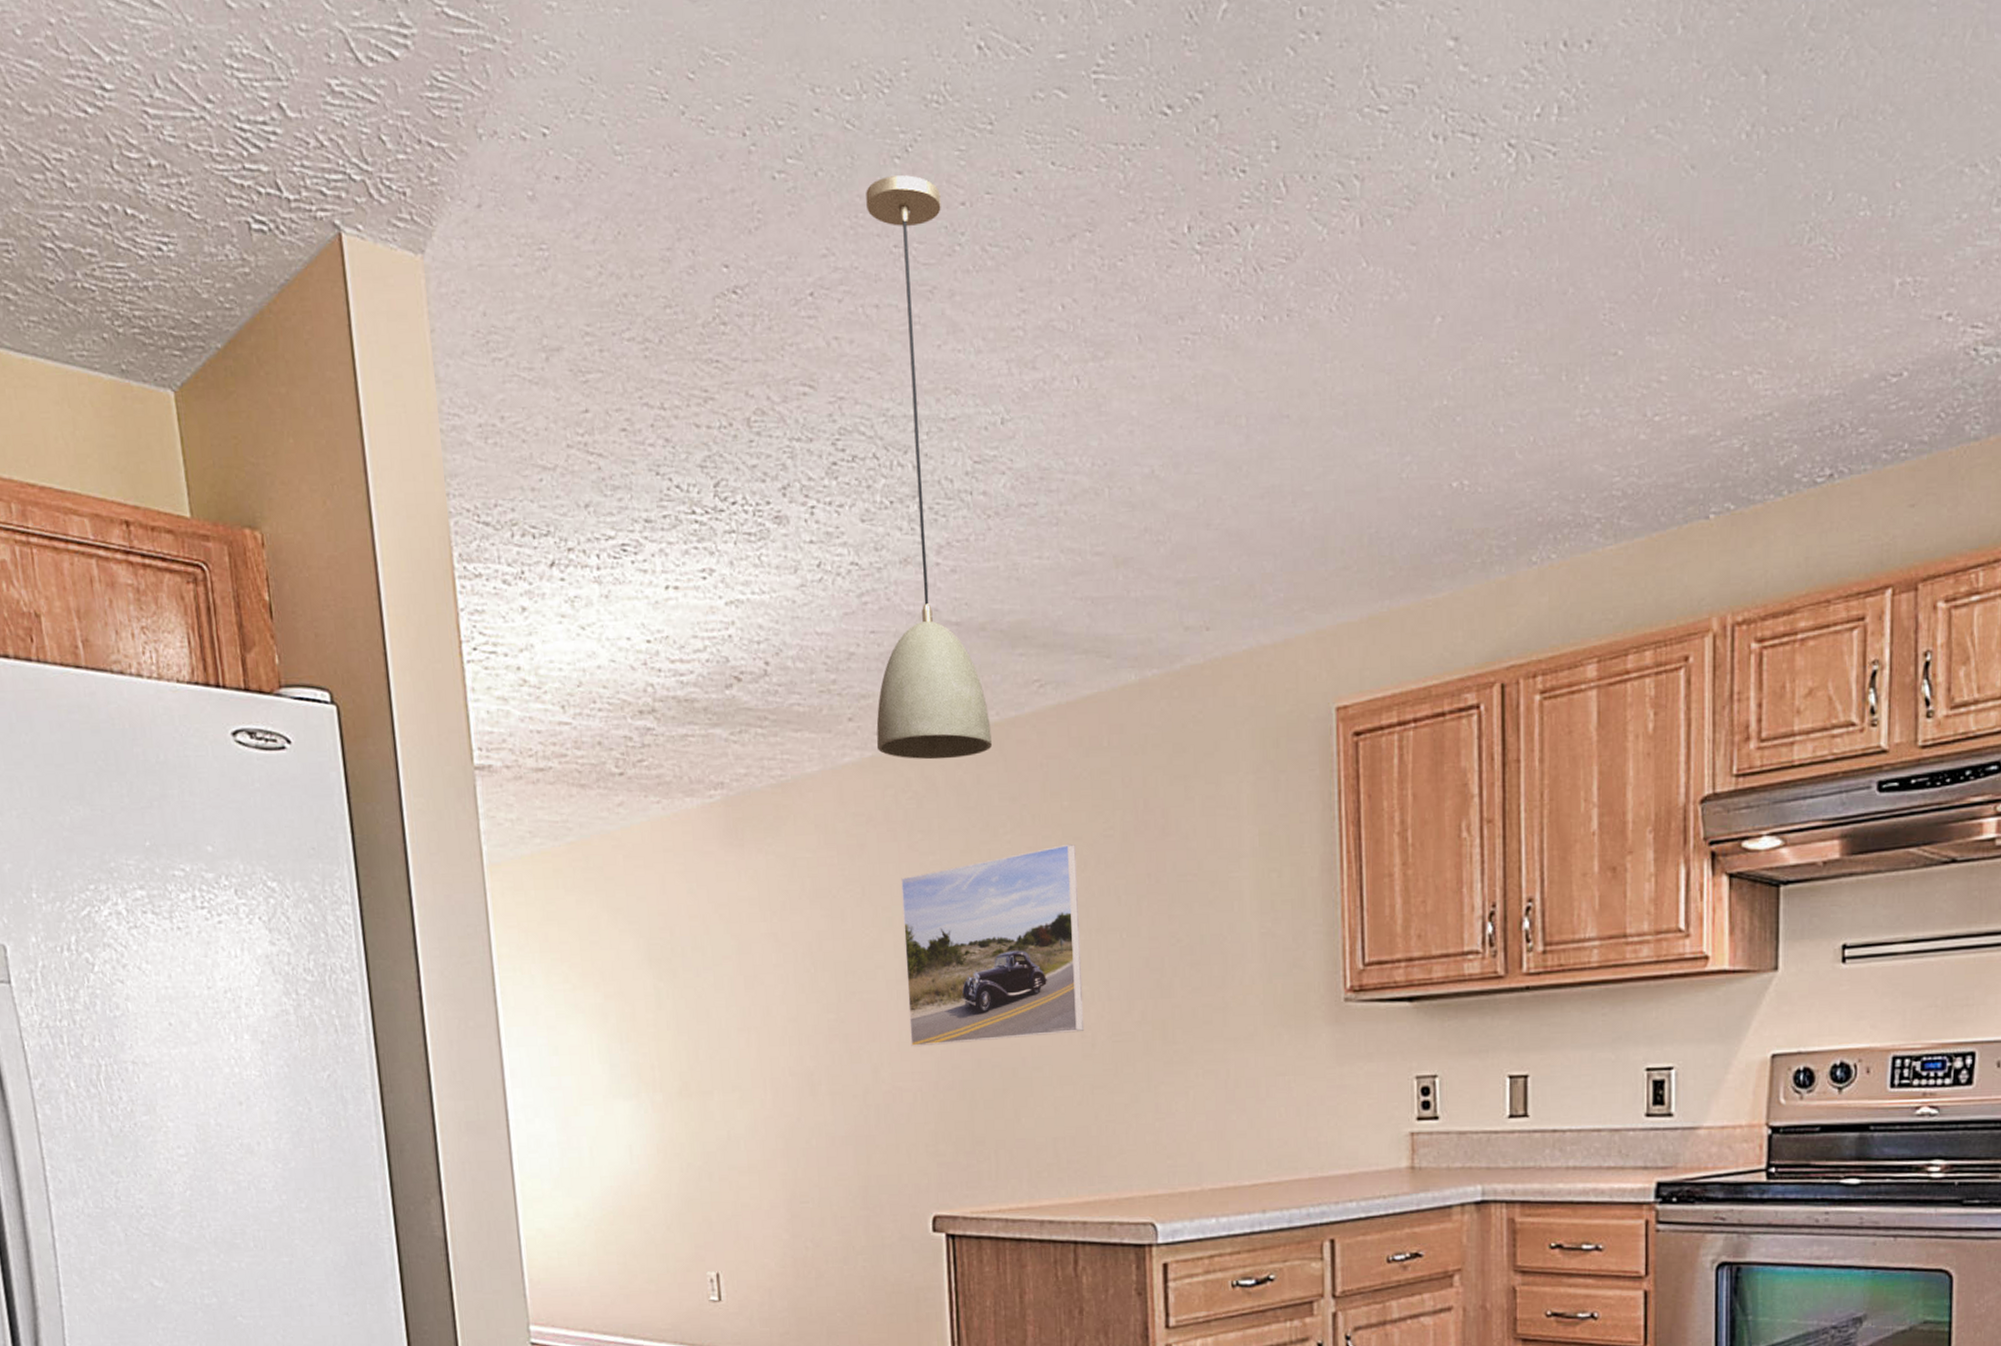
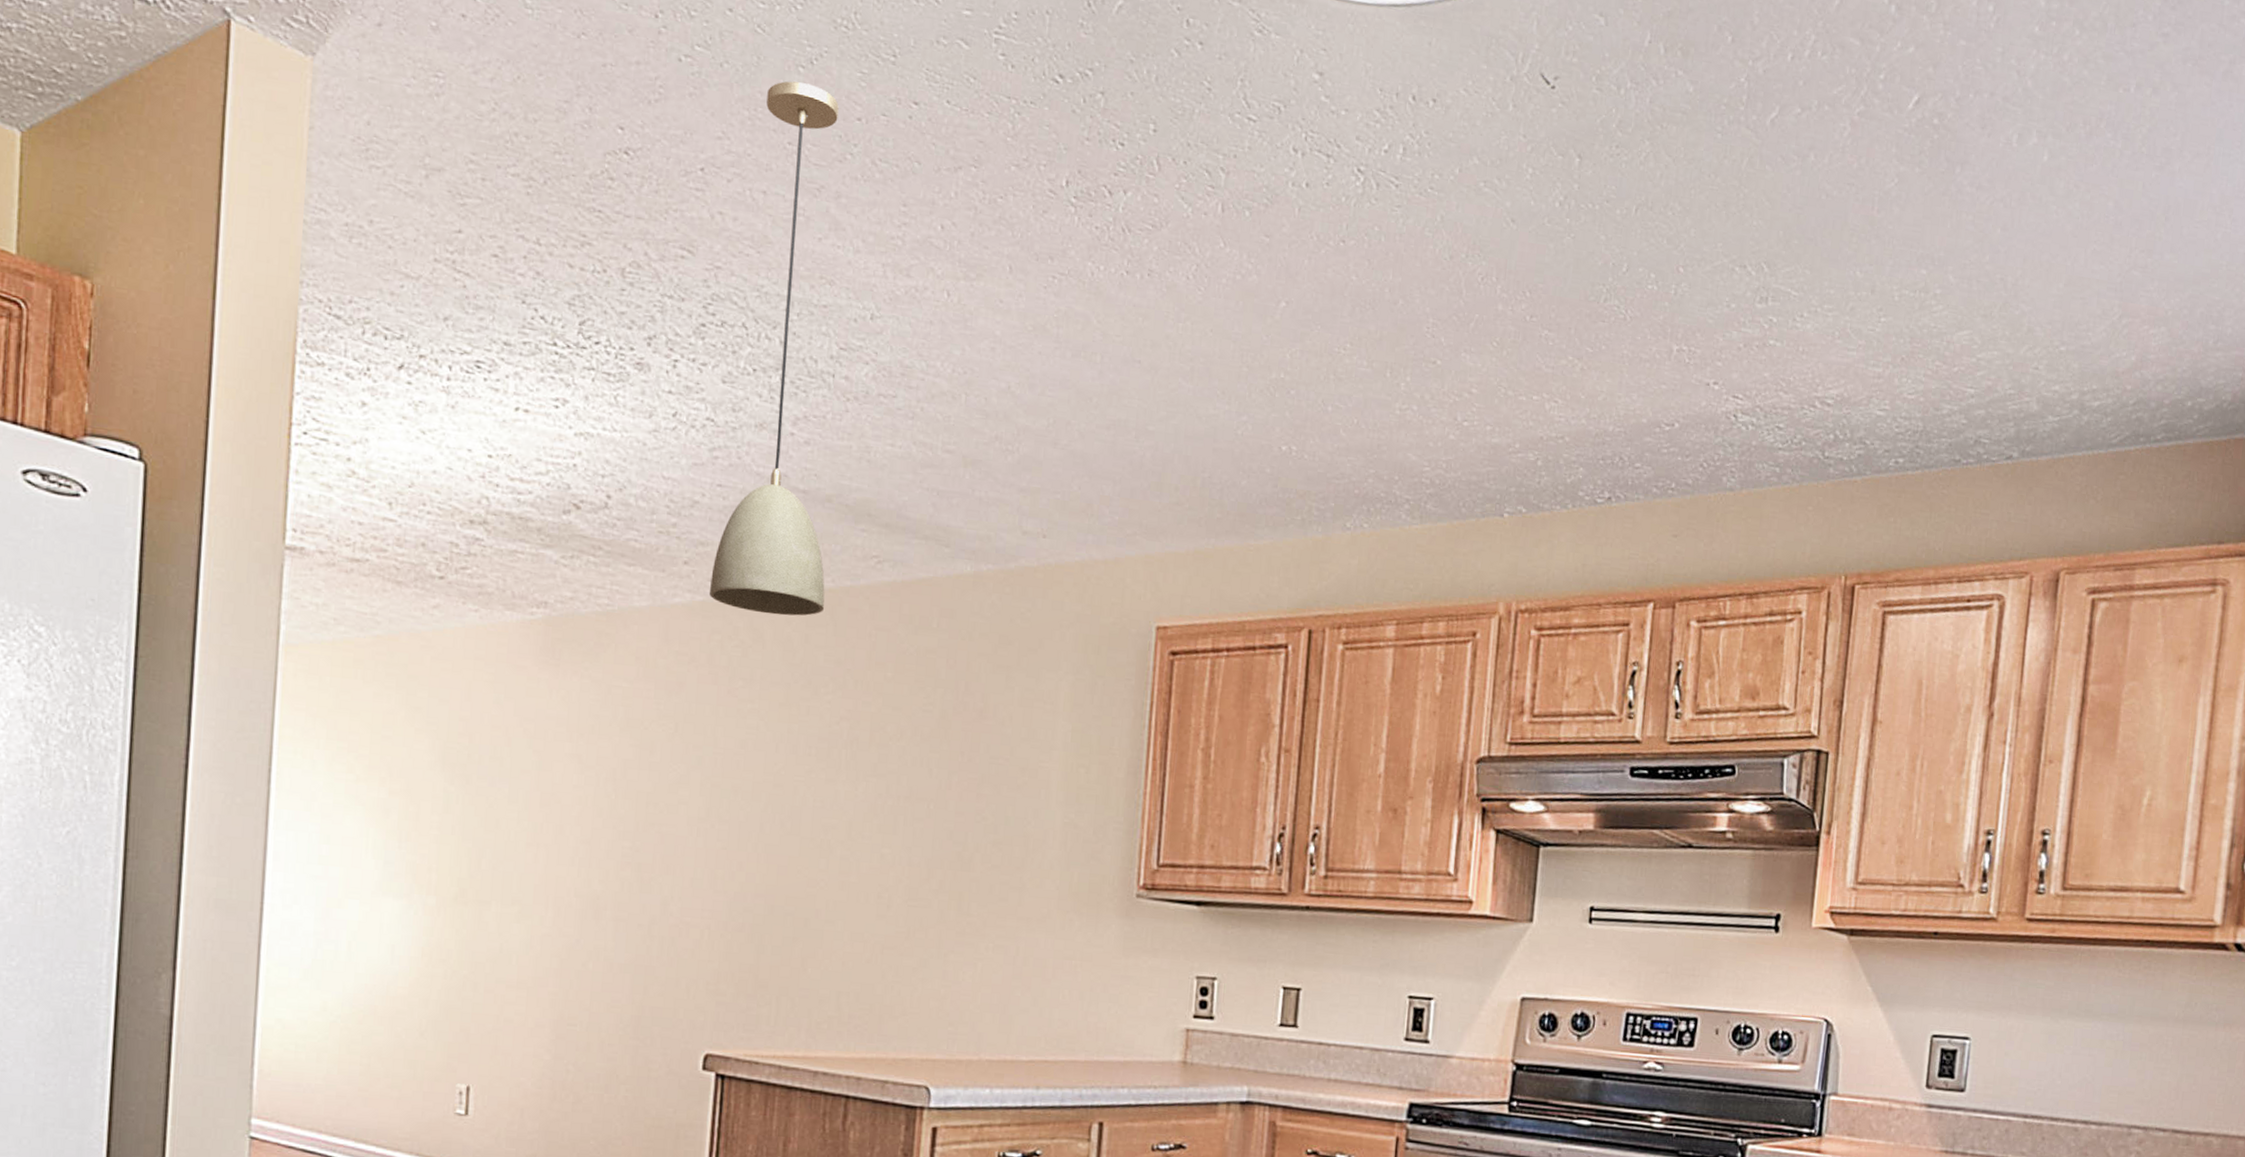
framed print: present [901,843,1085,1047] -> none [705,712,894,893]

